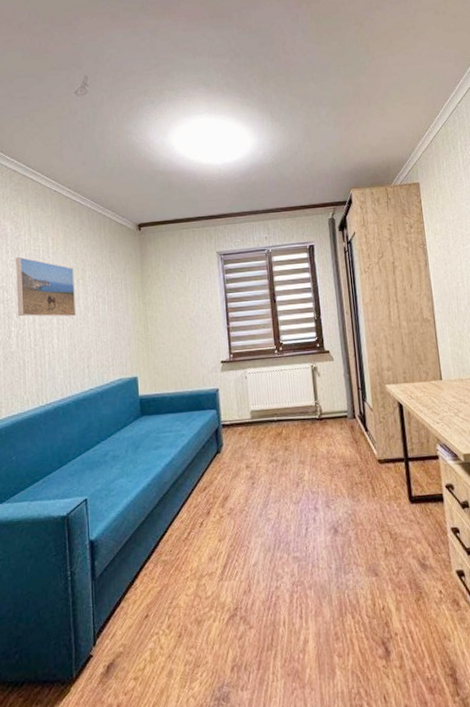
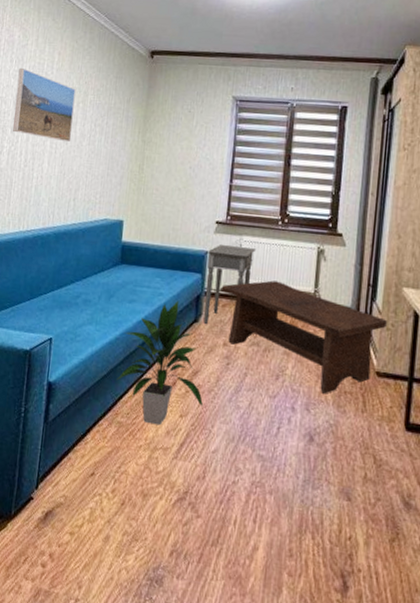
indoor plant: none [155,437,238,555] -> present [116,300,204,426]
side table: none [218,378,260,453] -> present [203,245,257,324]
coffee table: none [234,401,379,490] -> present [219,280,387,394]

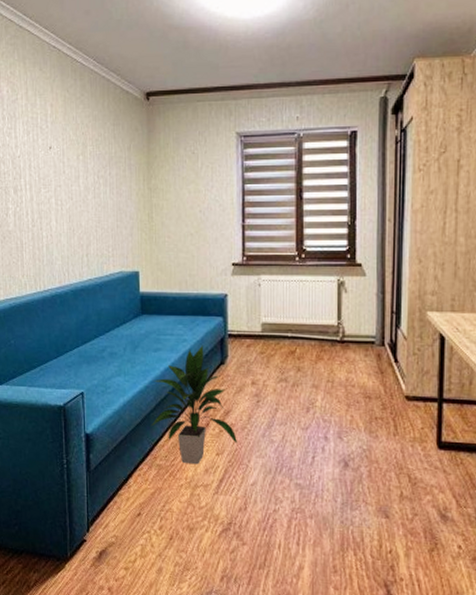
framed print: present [13,67,76,143] -> none [12,124,76,198]
side table: present [203,245,257,324] -> none [227,286,276,365]
coffee table: present [219,280,387,394] -> none [242,317,413,422]

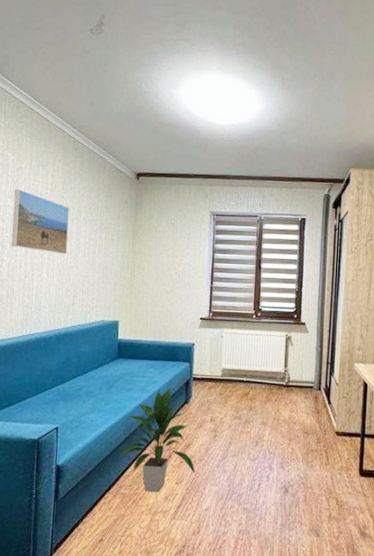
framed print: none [12,124,76,198] -> present [11,188,69,255]

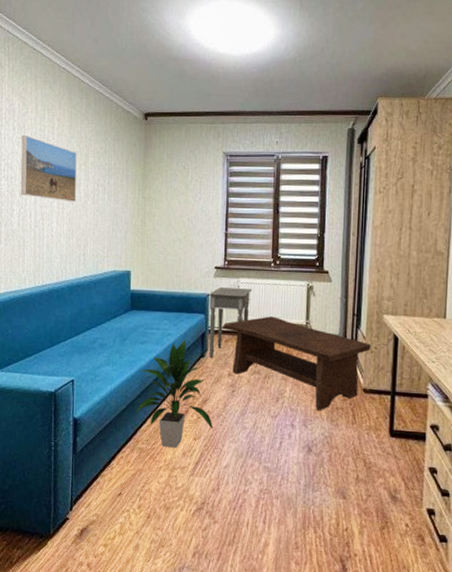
side table: none [193,337,235,404] -> present [209,287,253,358]
coffee table: none [205,364,343,453] -> present [222,316,371,411]

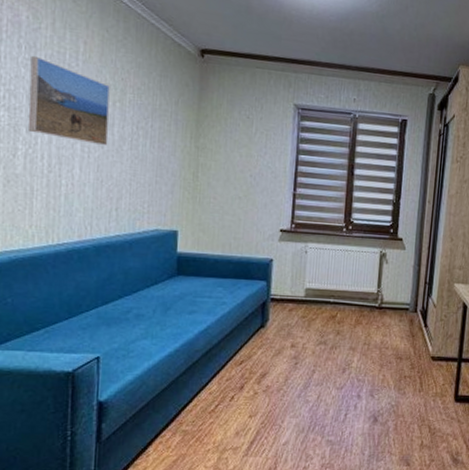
indoor plant: present [135,339,214,449] -> none [178,308,273,428]
side table: present [209,287,253,358] -> none [270,252,322,328]
coffee table: present [222,316,371,411] -> none [285,284,441,380]

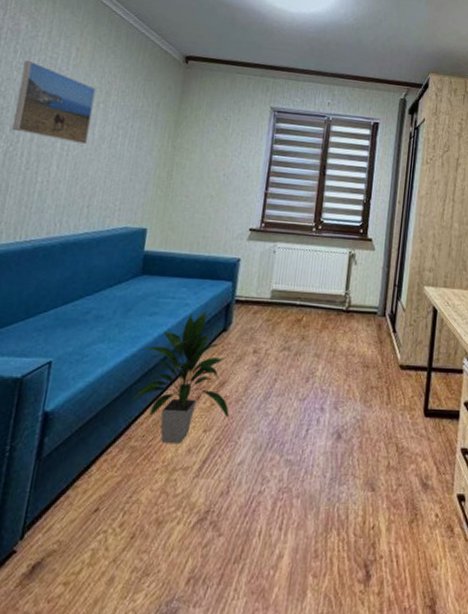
indoor plant: none [178,308,273,428] -> present [131,310,230,444]

